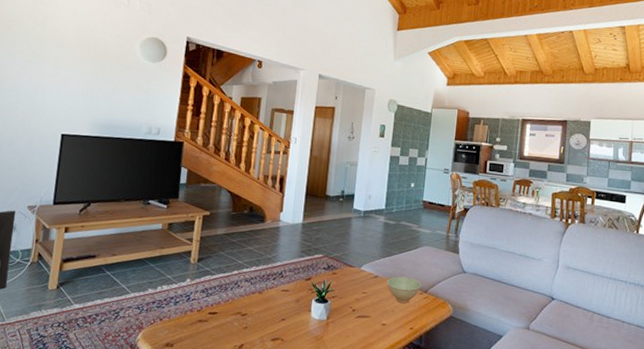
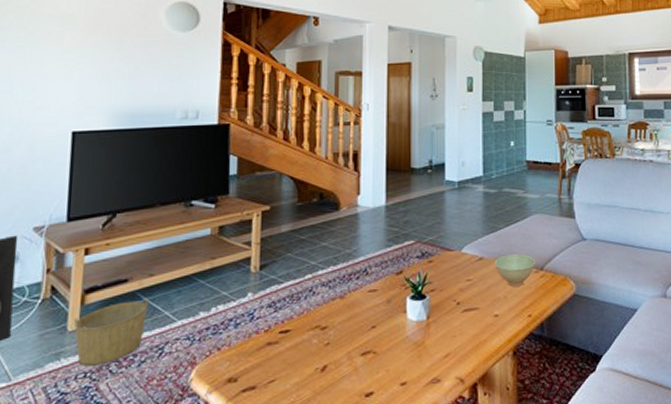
basket: none [53,271,111,319] -> present [74,297,149,366]

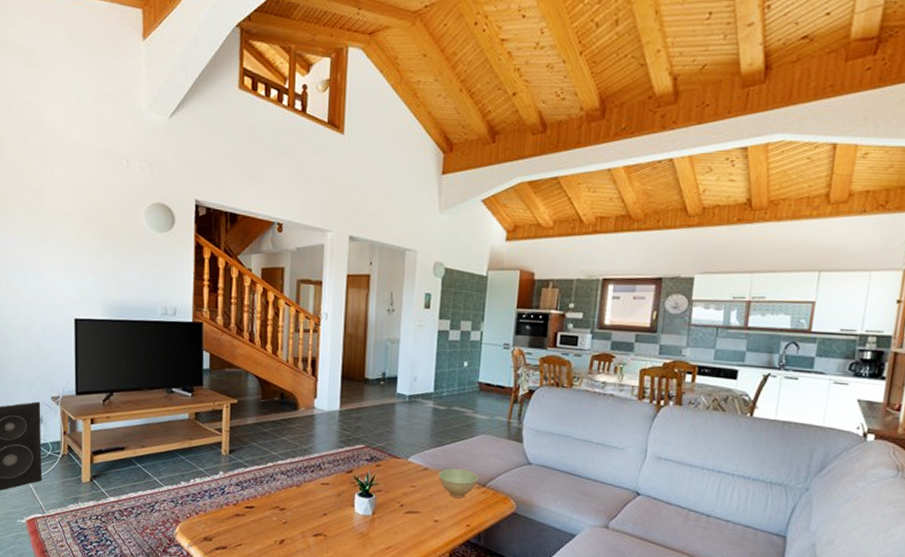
basket: present [74,297,149,366] -> none [87,464,141,512]

